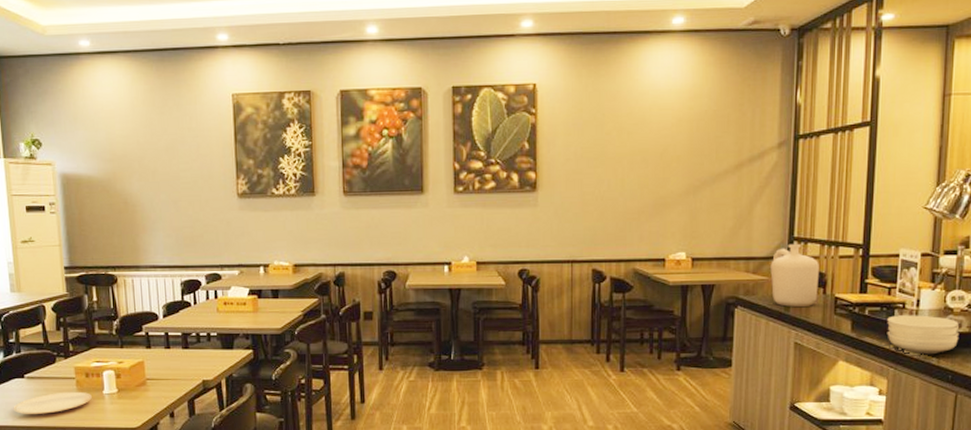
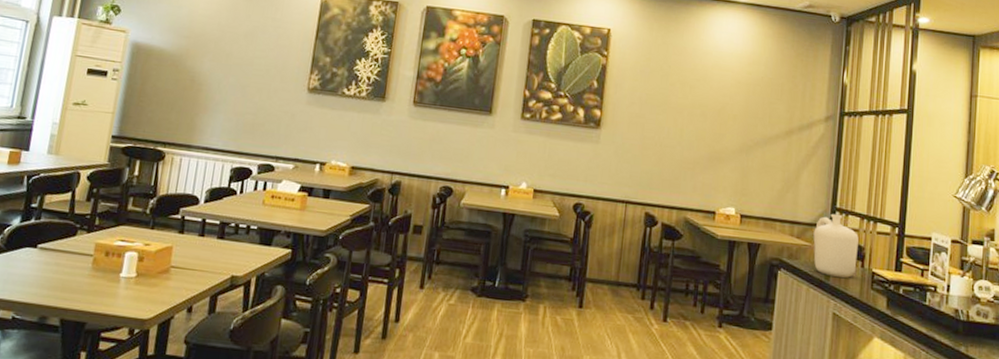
plate: present [13,391,92,414] -> none [14,268,106,292]
bowl: present [887,315,960,355] -> none [919,298,986,343]

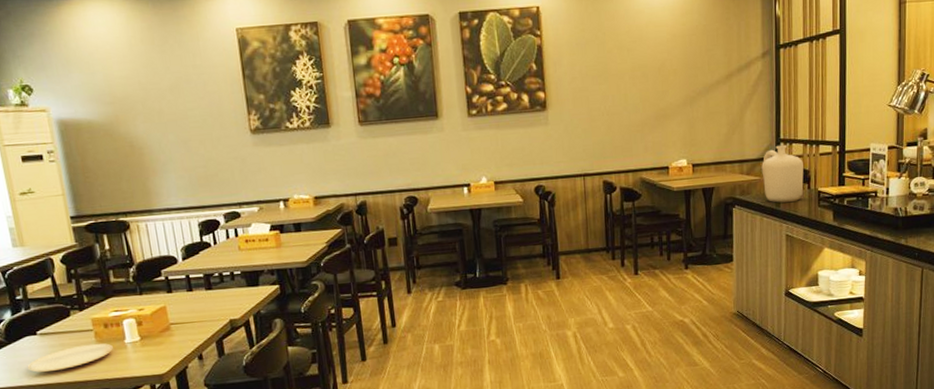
plate: none [14,268,106,292] -> present [27,343,113,373]

